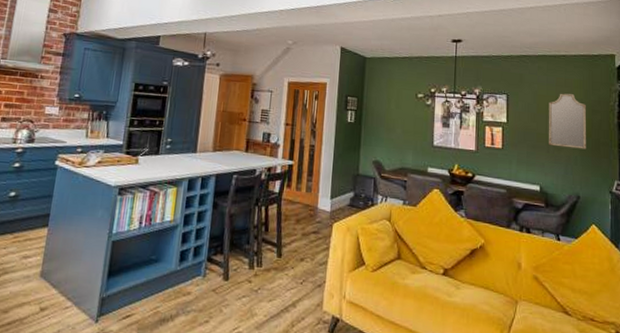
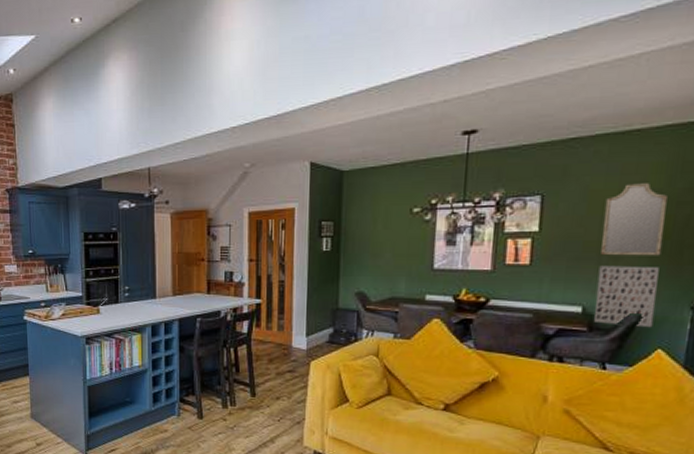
wall art: none [548,153,588,207] -> present [594,265,659,328]

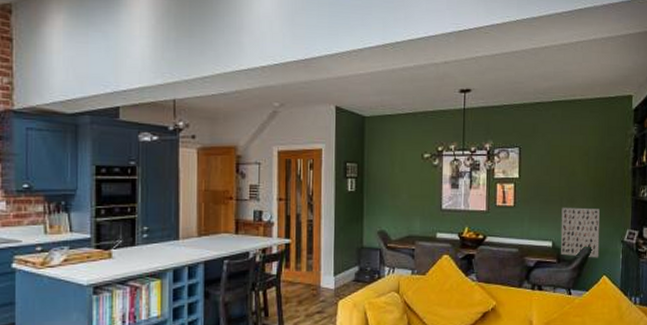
home mirror: present [601,183,668,256] -> none [561,141,601,200]

